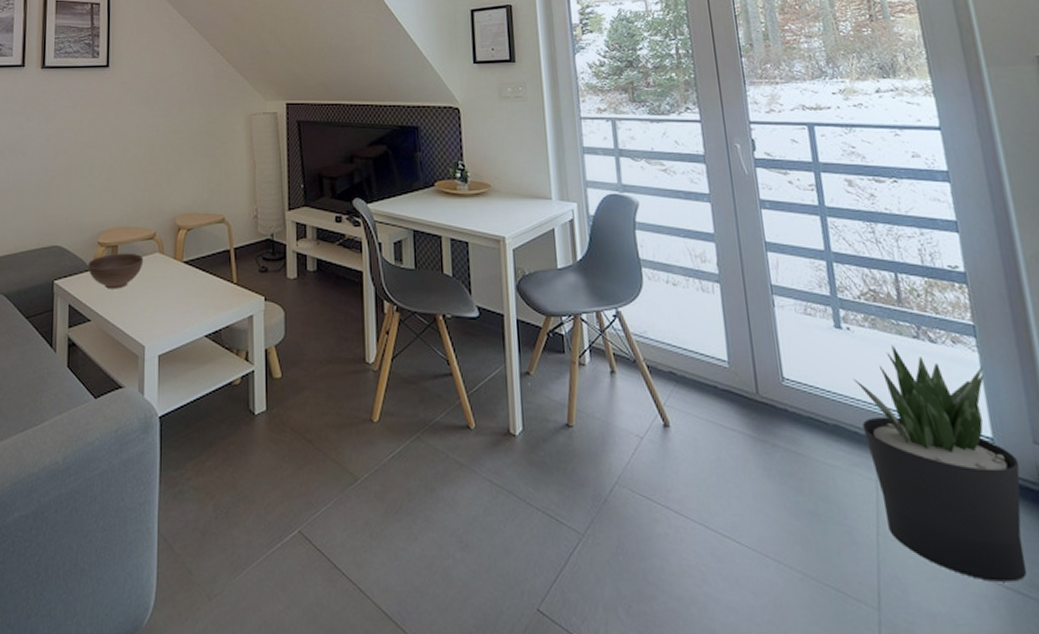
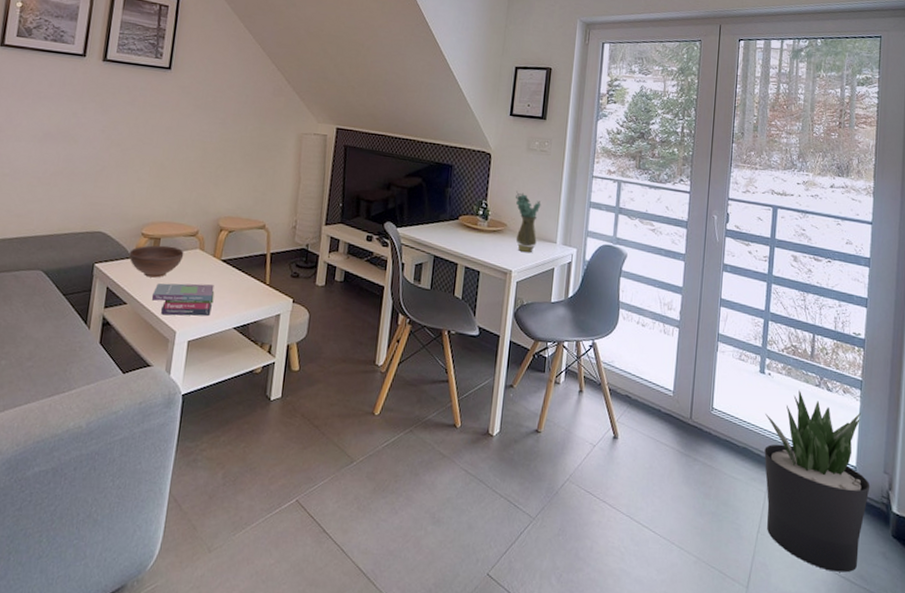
books: none [115,289,180,329] -> present [151,283,215,316]
vase: none [495,145,529,213] -> present [515,191,541,252]

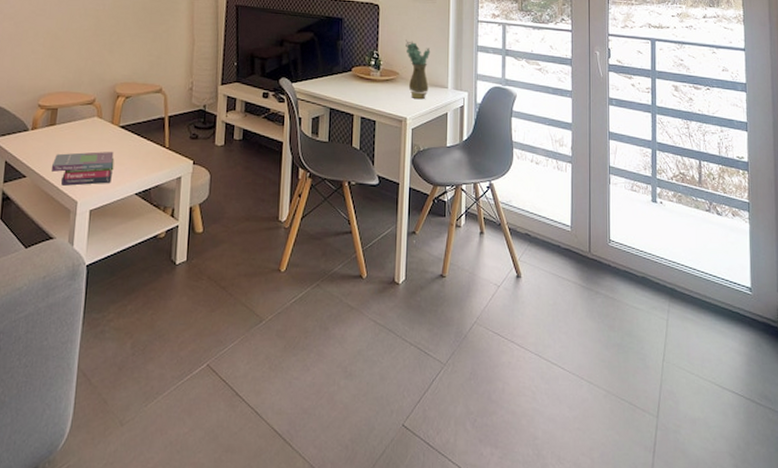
bowl: present [129,245,184,278] -> none [26,115,82,149]
planter: present [764,390,870,573] -> none [661,216,766,394]

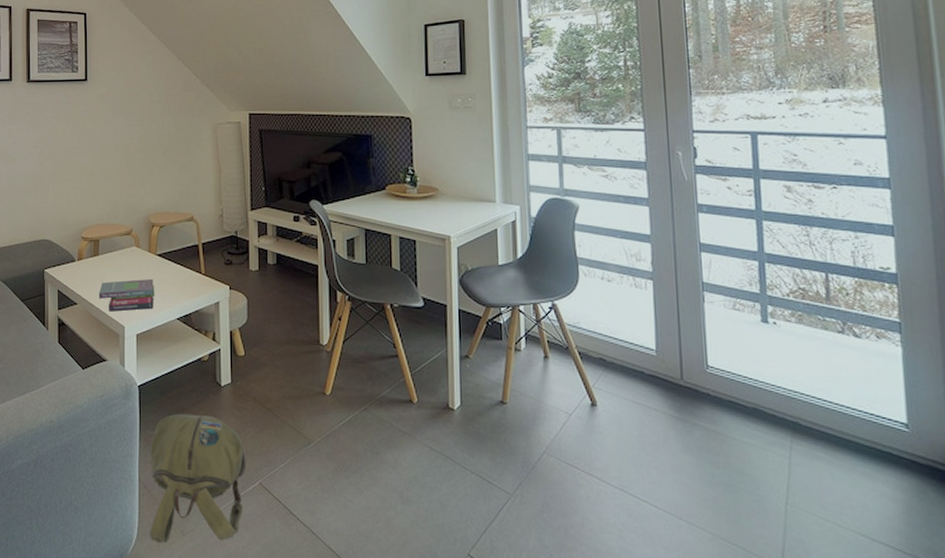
backpack: none [84,294,196,436] -> present [150,413,247,544]
vase: present [406,39,431,99] -> none [444,152,474,215]

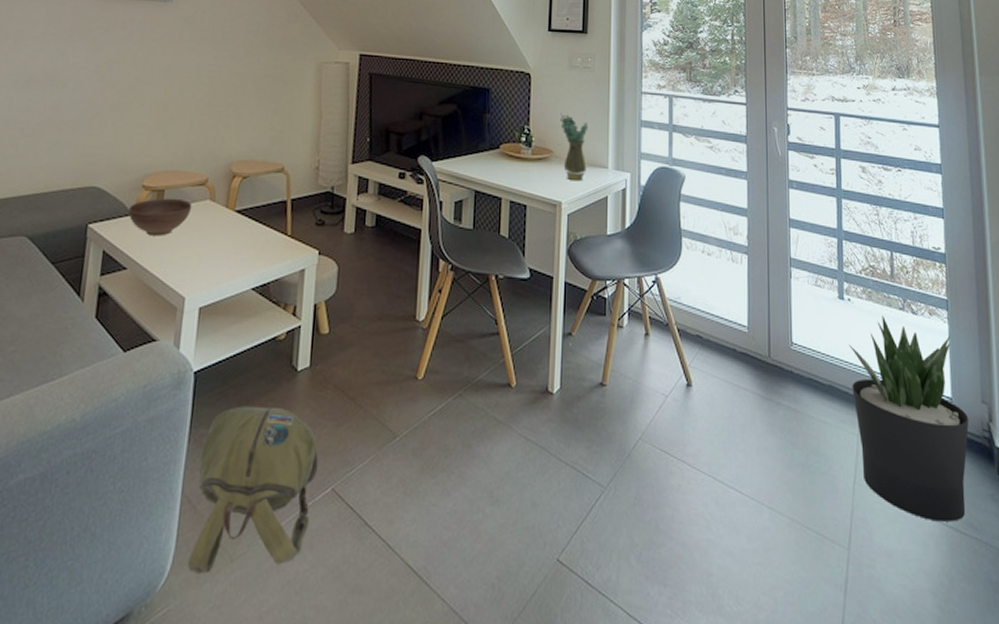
bowl: none [73,246,122,277] -> present [128,198,192,236]
books: present [98,278,155,312] -> none [155,239,229,279]
vase: none [444,152,474,215] -> present [560,113,589,180]
planter: none [776,339,931,549] -> present [849,315,969,522]

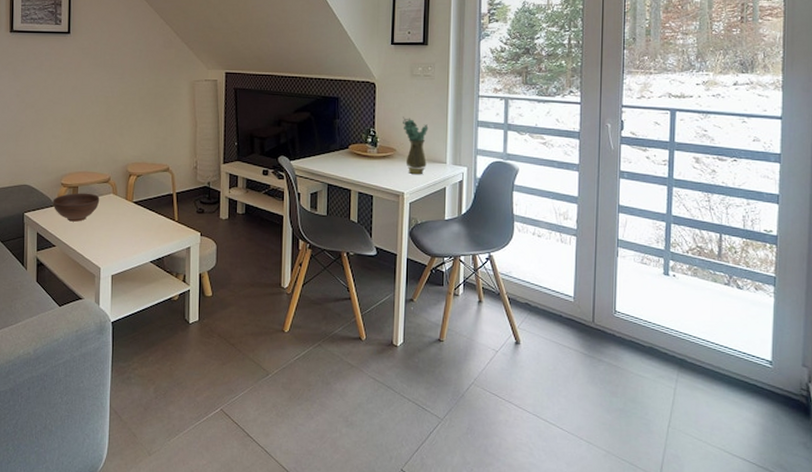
backpack: present [188,406,319,574] -> none [119,347,210,462]
planter: present [849,315,969,522] -> none [671,289,788,462]

